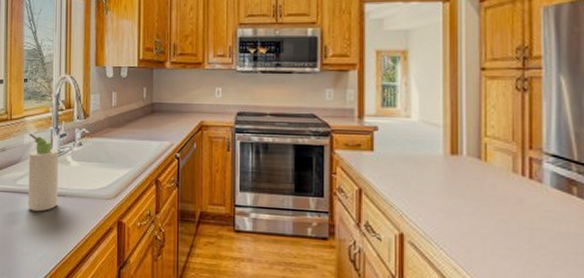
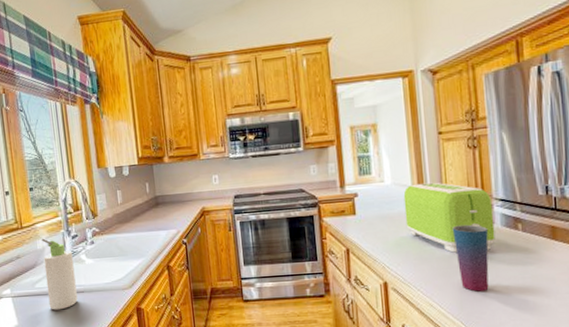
toaster: none [432,124,542,214] -> present [403,182,496,253]
cup: none [489,178,533,262] -> present [452,224,489,292]

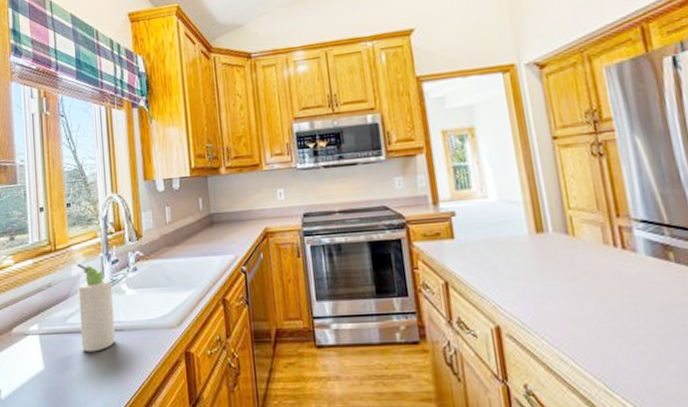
toaster: present [403,182,496,253] -> none [513,198,641,289]
cup: present [452,224,489,292] -> none [580,252,638,342]

